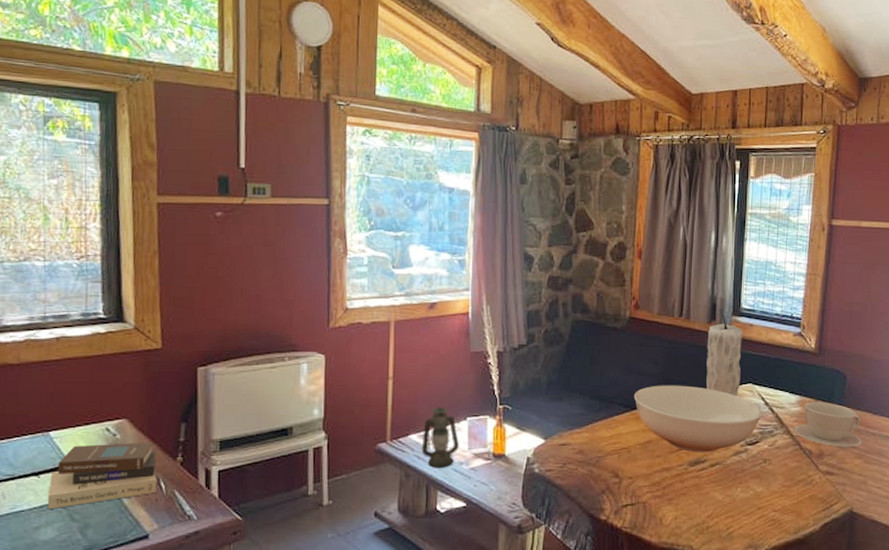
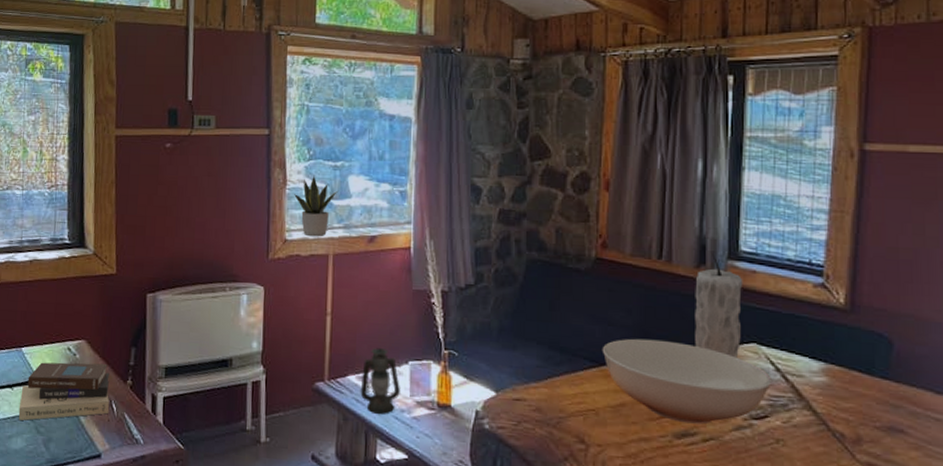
potted plant: none [355,245,400,305] -> present [294,175,339,237]
teacup: present [794,402,863,447] -> none [818,371,921,434]

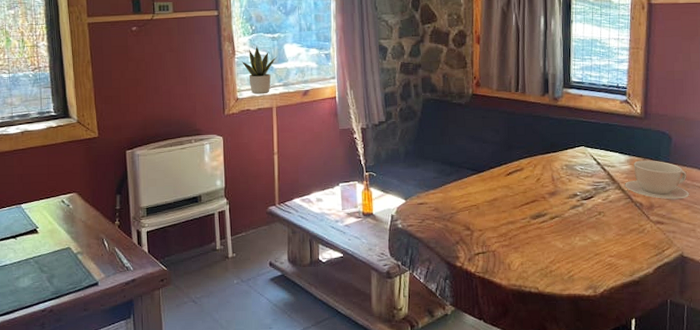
books: present [18,362,110,421] -> none [23,211,102,264]
lantern: present [360,348,400,414] -> none [303,176,334,226]
bowl: present [602,338,772,425] -> none [479,150,595,208]
candle: present [695,254,743,358] -> none [542,85,574,158]
teacup: none [818,371,921,434] -> present [625,160,690,200]

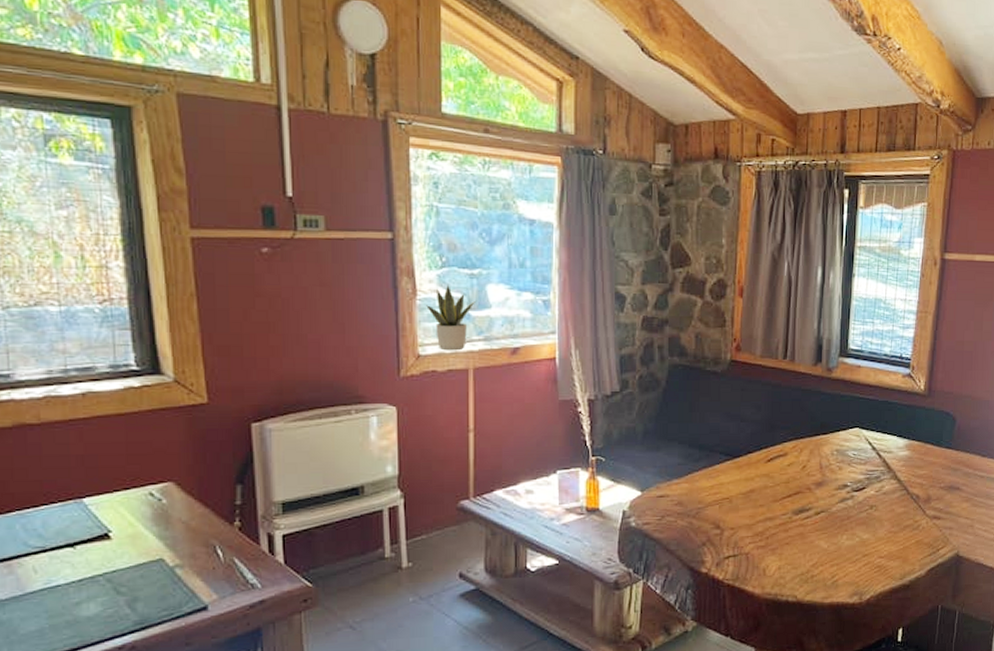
teacup: present [625,160,690,200] -> none [901,445,971,491]

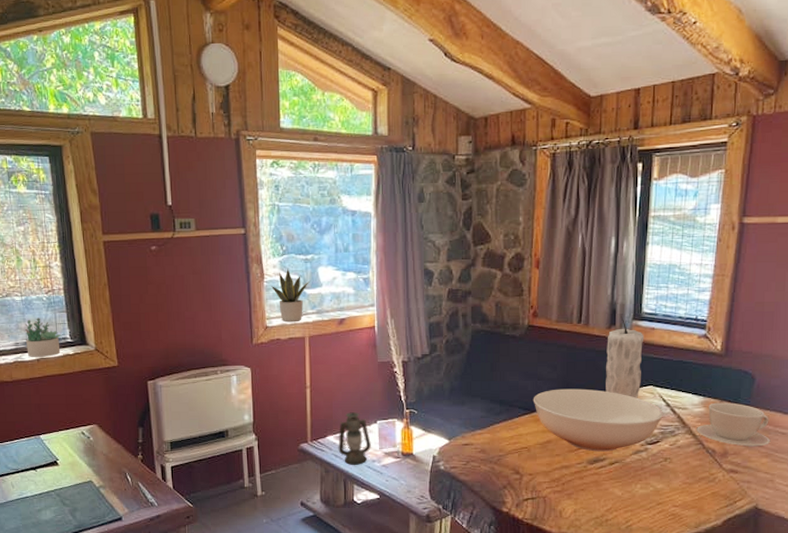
succulent plant: none [64,336,121,392] -> present [25,318,61,358]
lantern: none [508,460,549,525] -> present [338,412,371,465]
bowl: none [735,431,869,501] -> present [533,388,663,452]
candle: none [811,352,851,442] -> present [606,316,644,398]
teacup: none [901,445,971,491] -> present [696,402,771,447]

